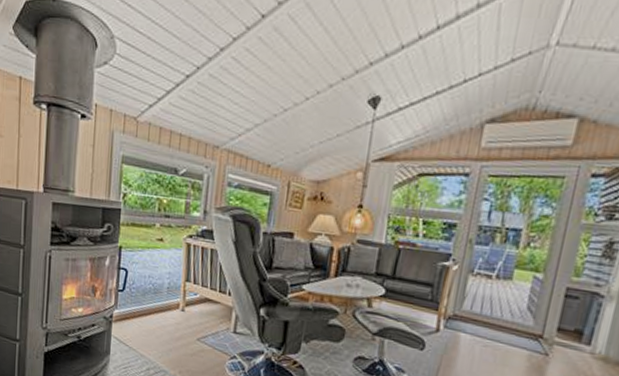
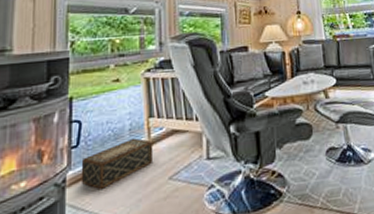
woven basket: none [124,296,187,333] -> present [81,138,154,190]

